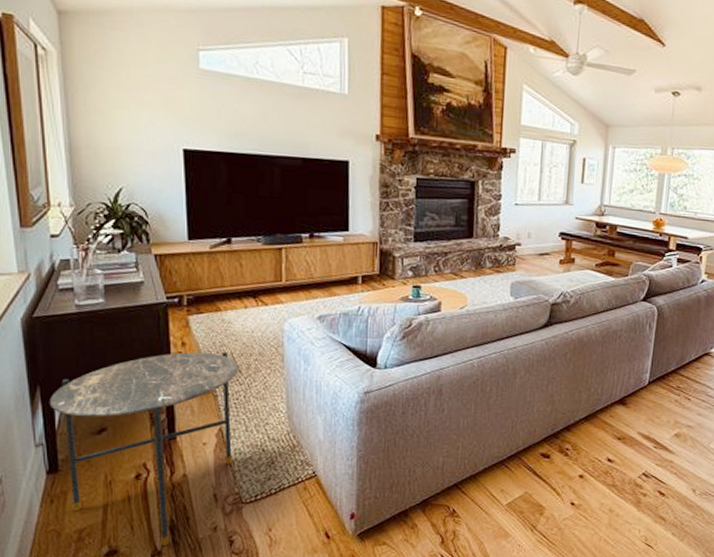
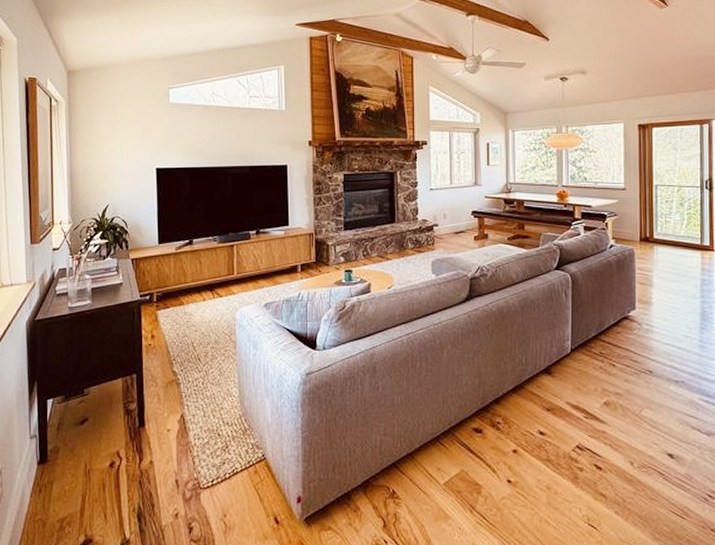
side table: present [49,351,239,547] -> none [43,341,198,535]

